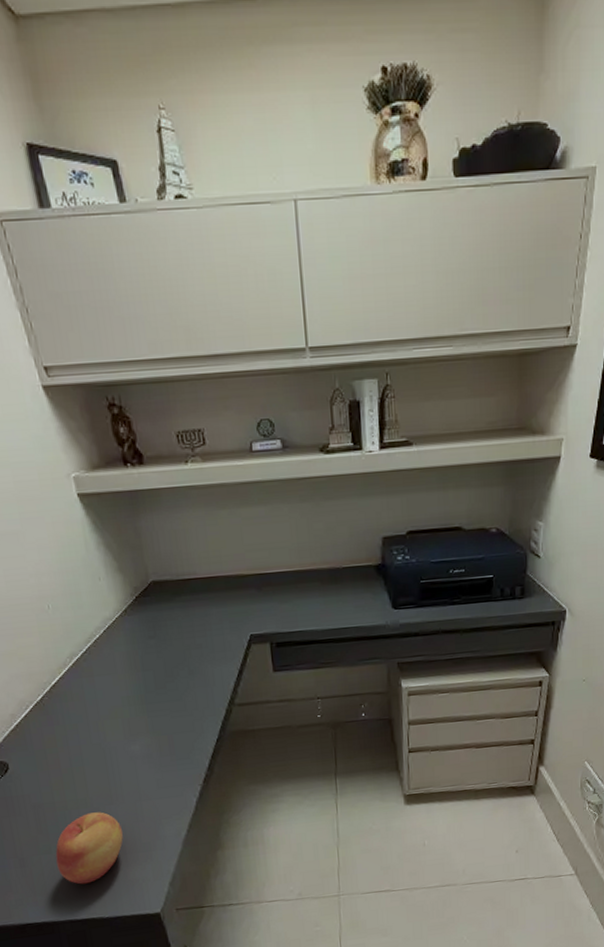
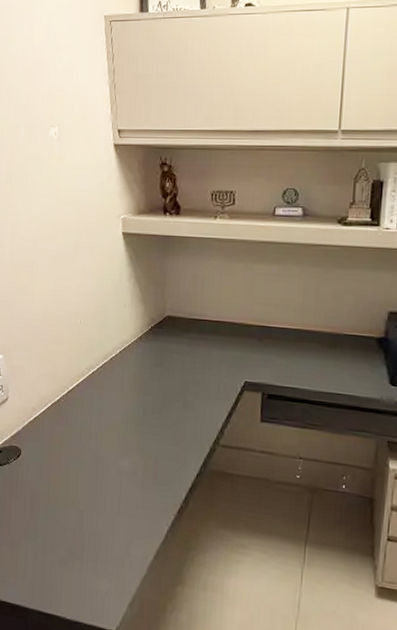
apple: present [55,812,123,885] -> none [38,513,98,580]

